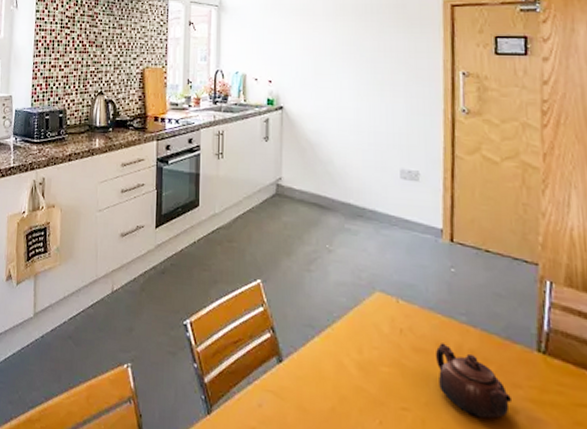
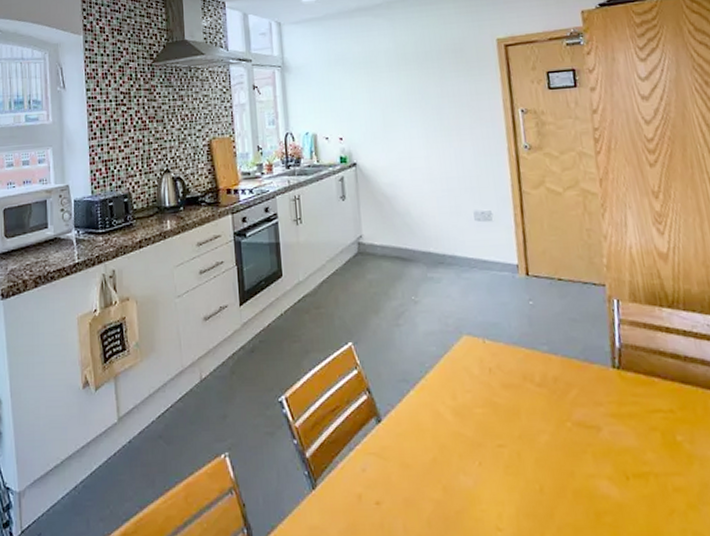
teapot: present [435,343,511,419] -> none [522,375,594,441]

